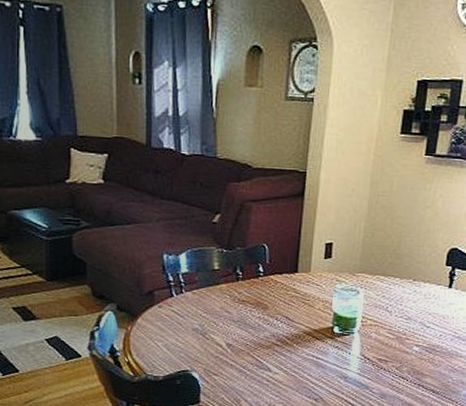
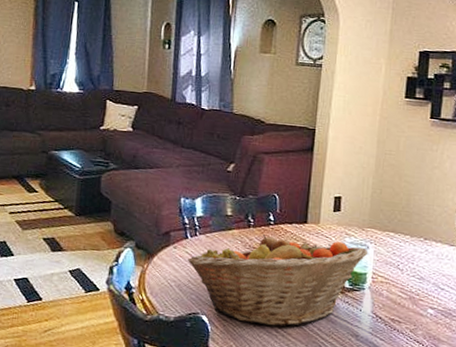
fruit basket: none [174,287,359,376] -> present [188,234,368,327]

